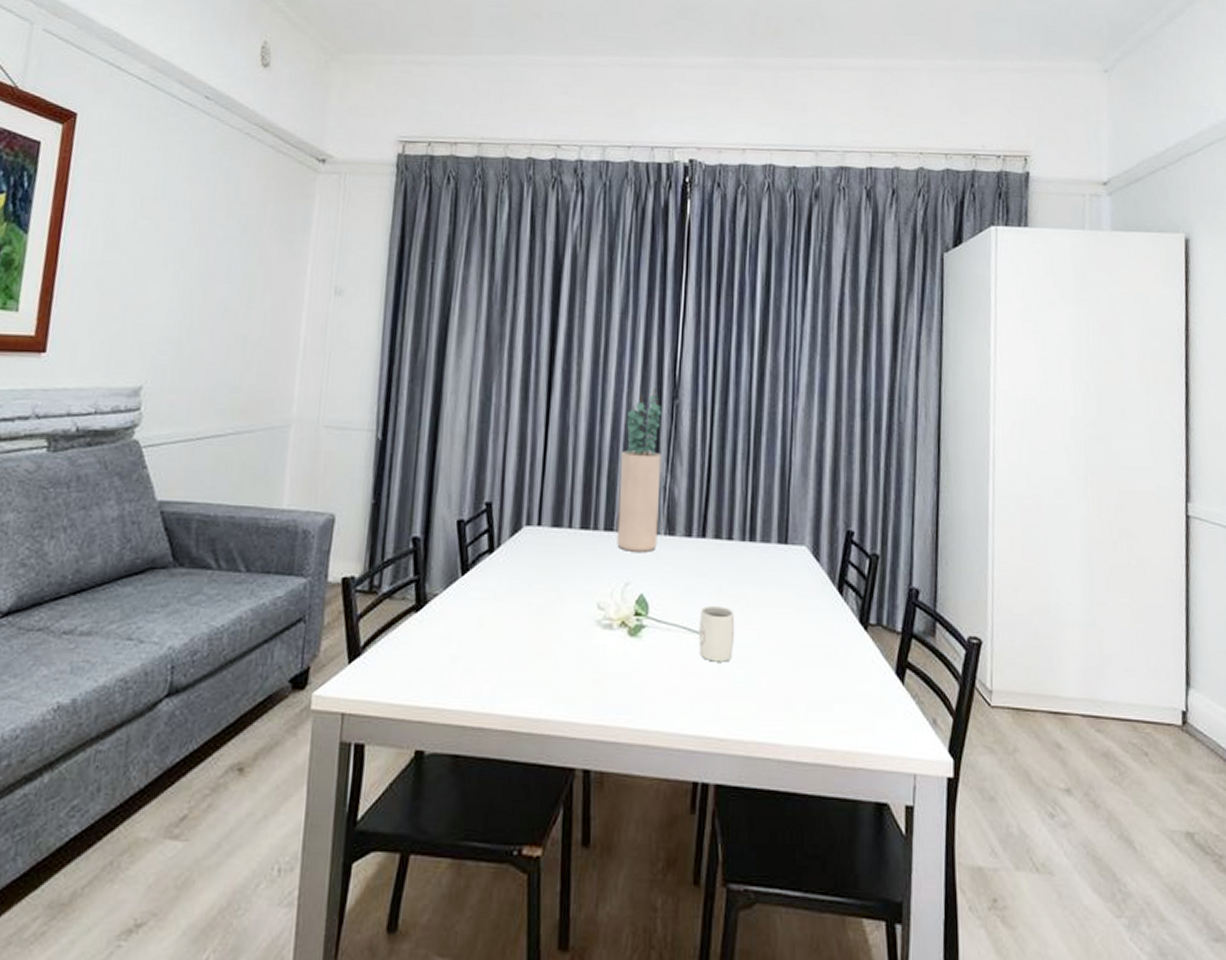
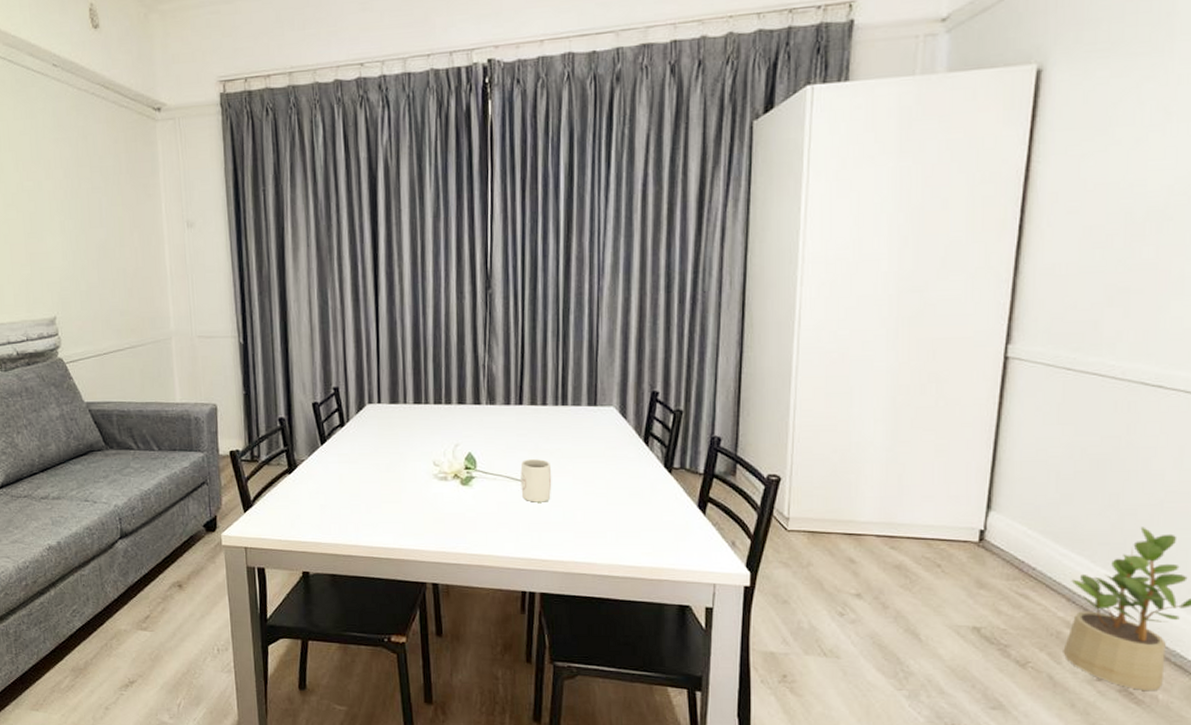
vase: present [617,388,662,552] -> none [443,281,480,419]

